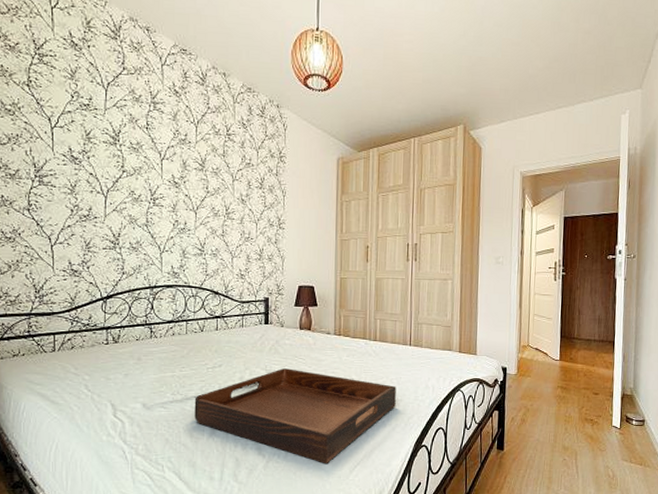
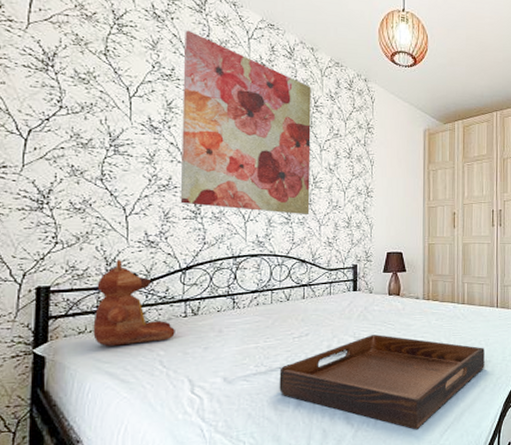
teddy bear: none [25,288,98,369] -> present [93,260,175,346]
wall art: none [99,57,224,247] -> present [180,30,311,216]

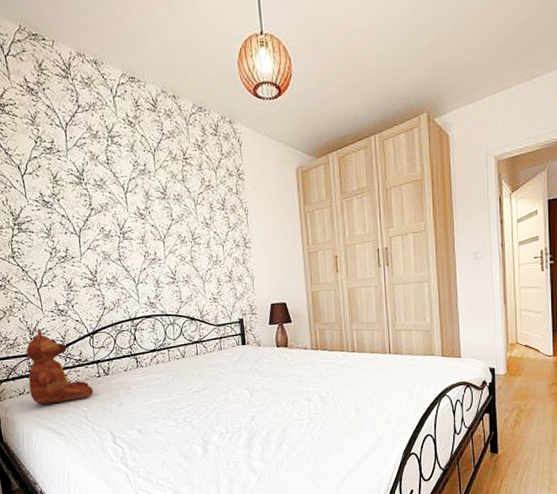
wall art: present [180,30,311,216] -> none [56,98,193,274]
serving tray: present [279,335,485,429] -> none [184,386,380,476]

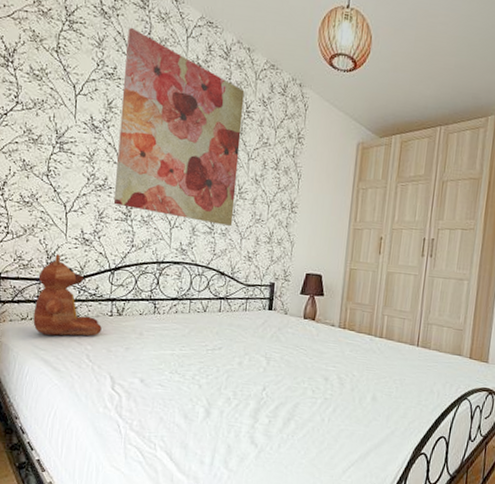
wall art: none [56,98,193,274] -> present [113,27,245,227]

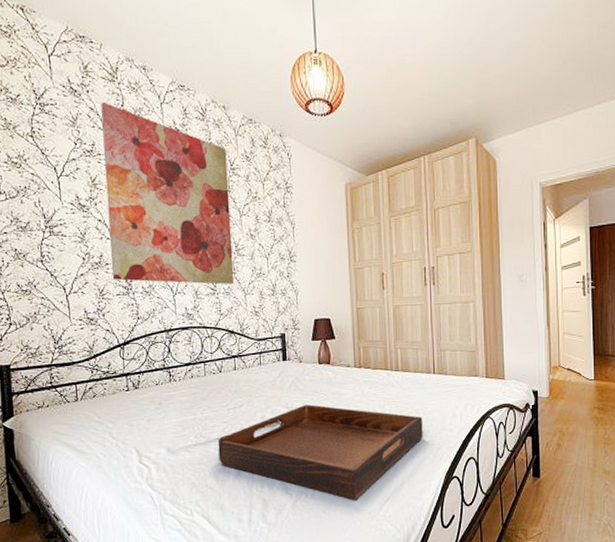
teddy bear: present [33,254,102,336] -> none [48,338,120,419]
serving tray: none [190,357,399,461] -> present [218,405,423,500]

